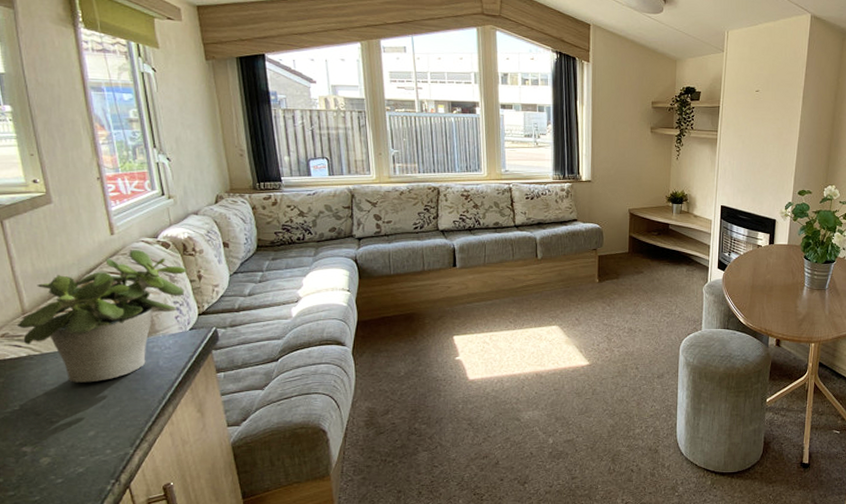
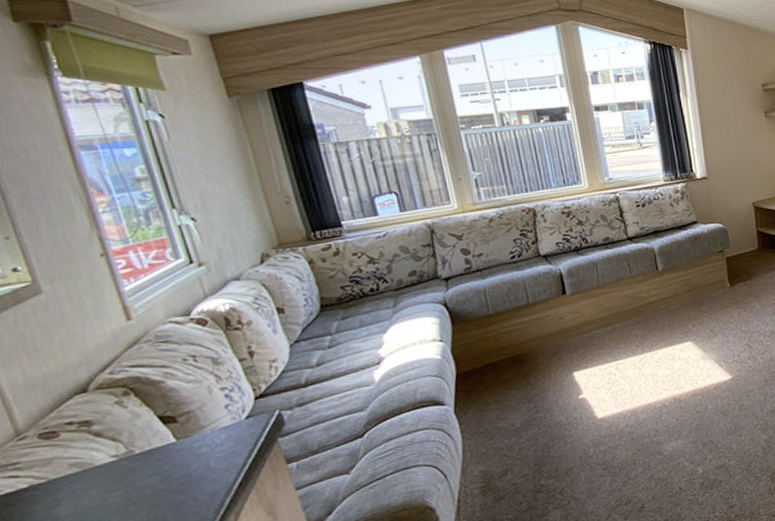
potted plant: present [16,250,187,383] -> none [9,333,235,509]

